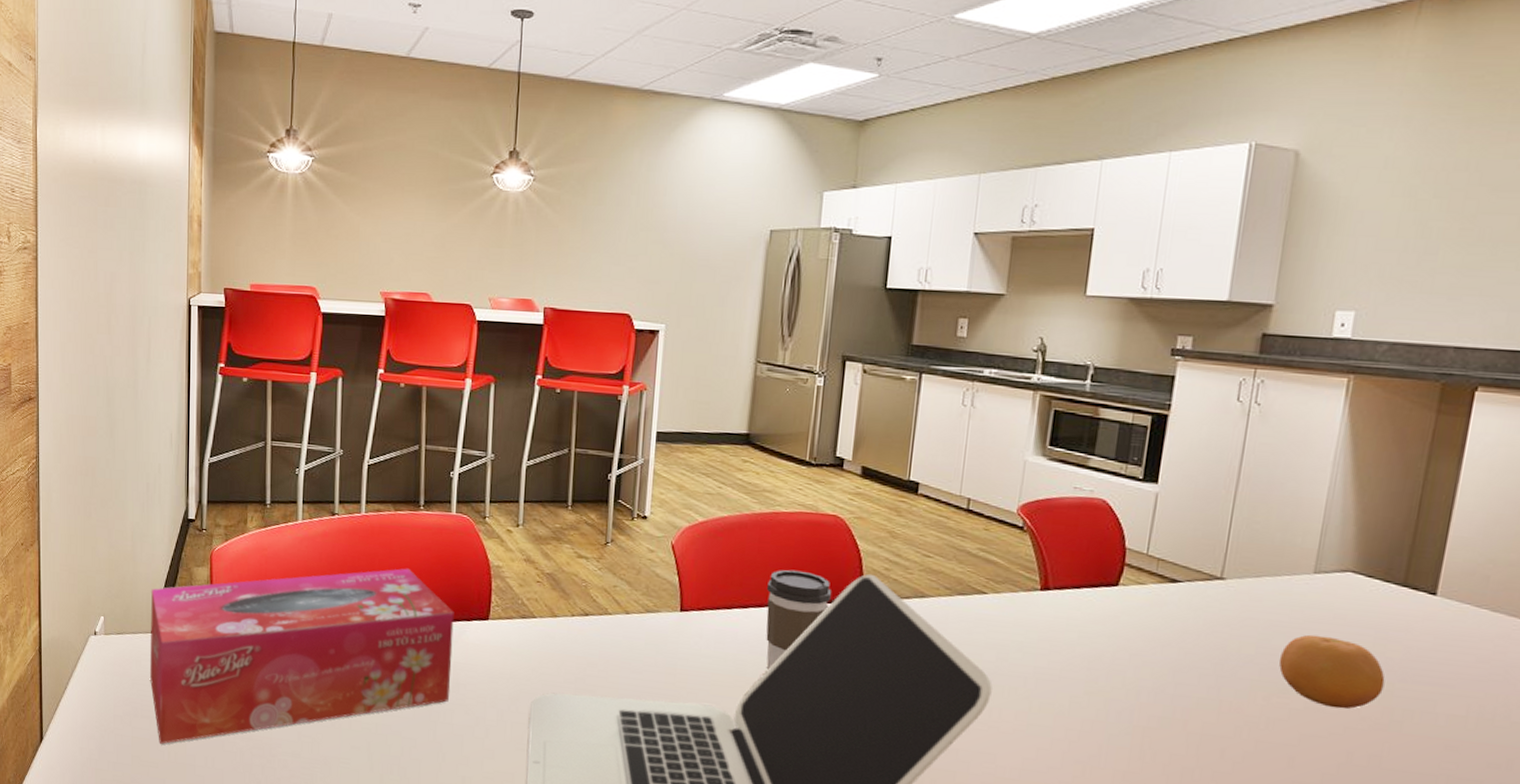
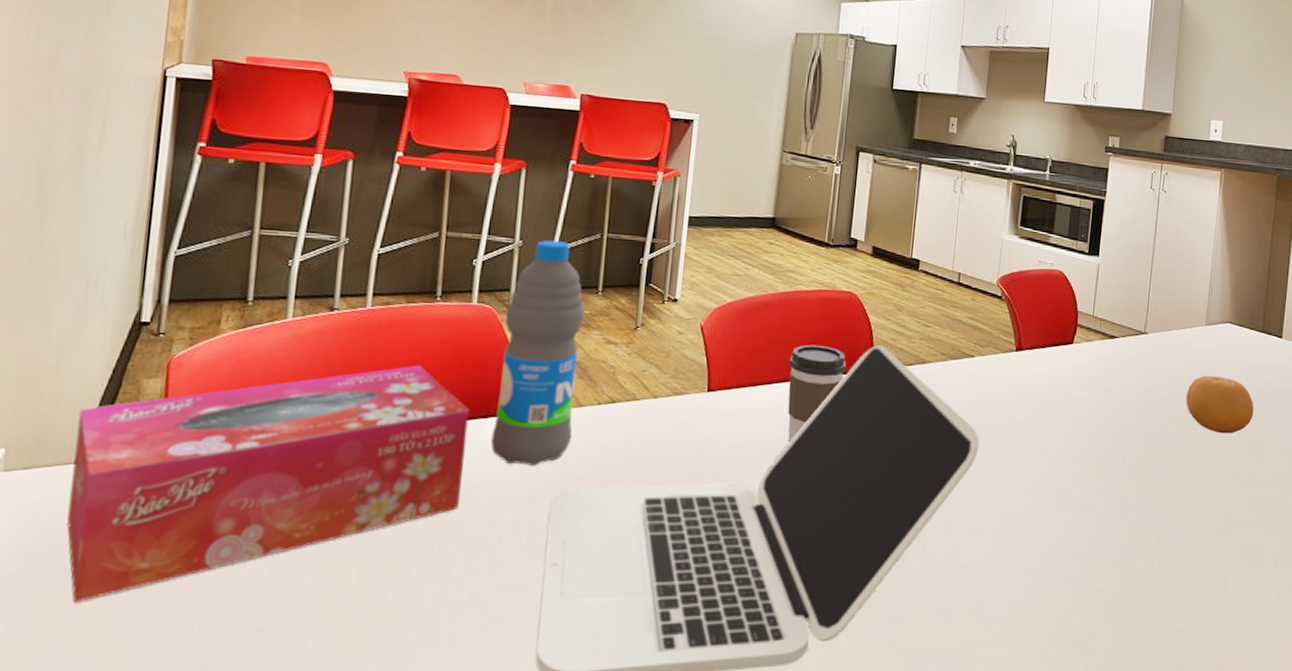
water bottle: none [474,454,556,669] -> present [490,240,585,466]

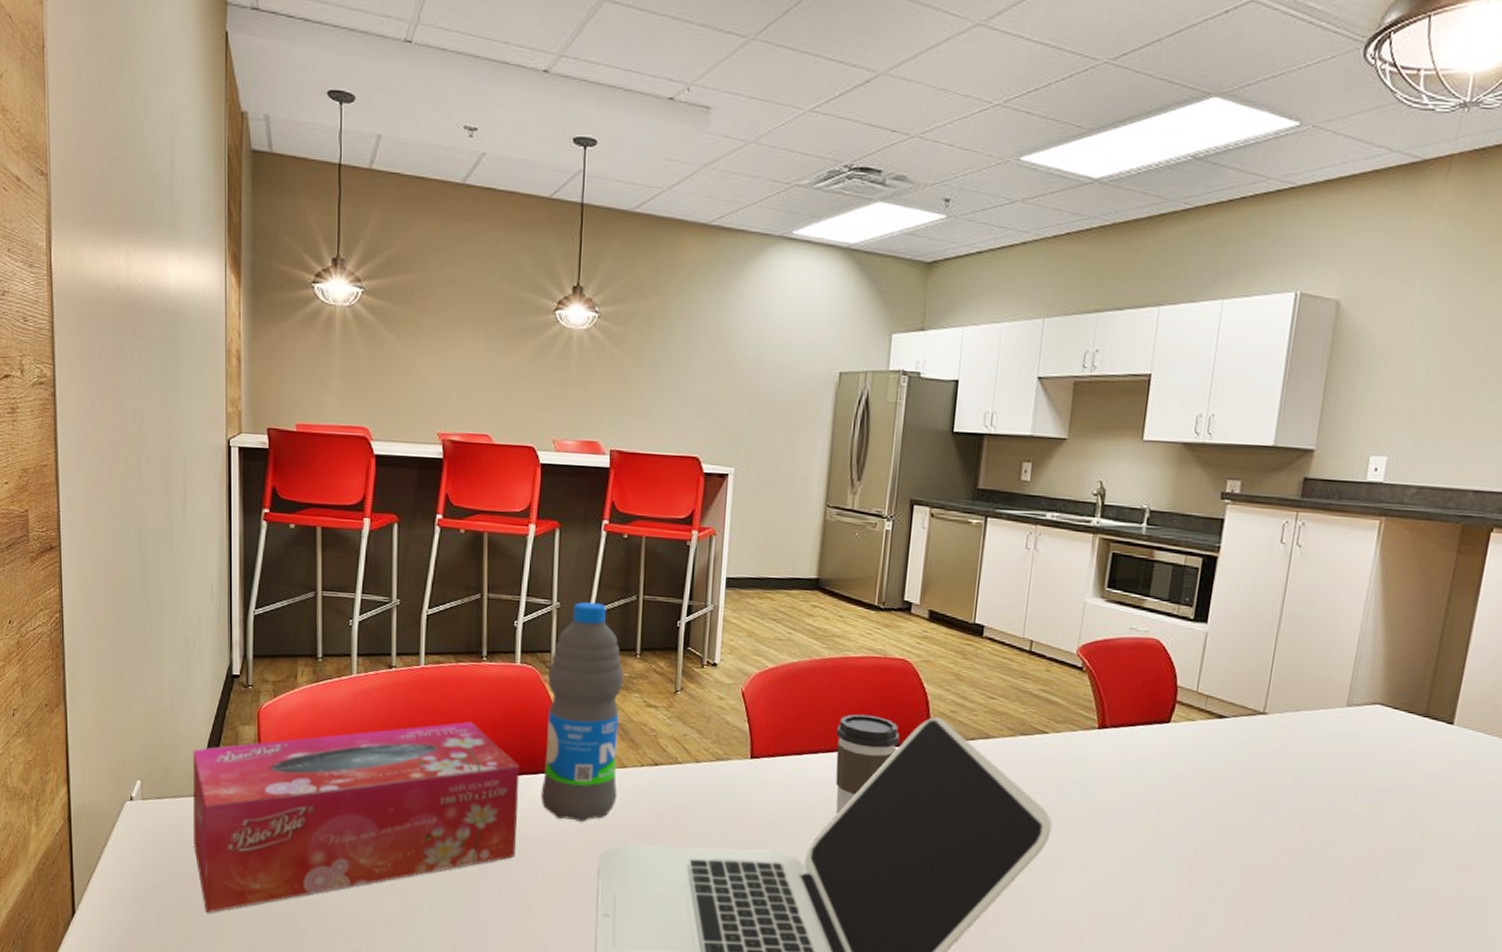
fruit: present [1185,375,1254,434] -> none [1314,764,1408,834]

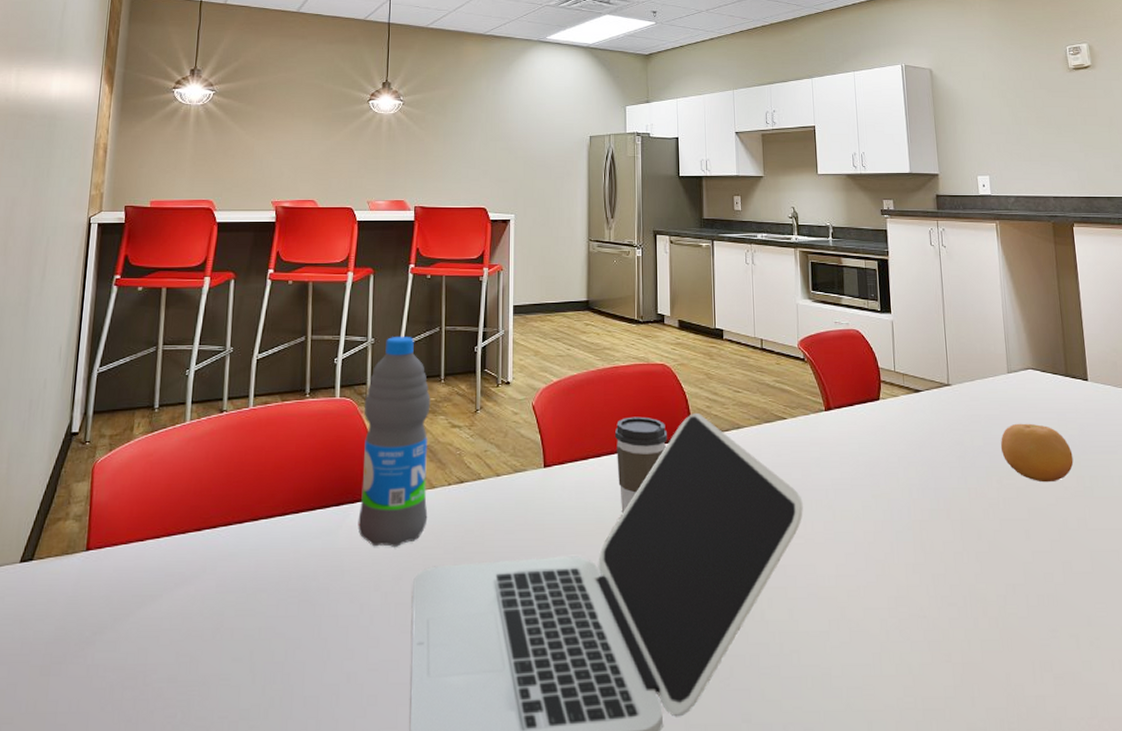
tissue box: present [193,721,520,913] -> none [13,457,339,693]
fruit: none [1314,764,1408,834] -> present [1000,423,1074,483]

